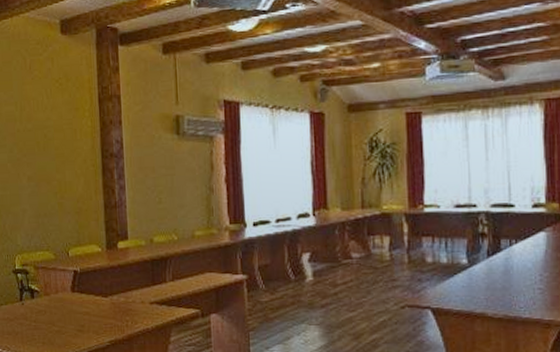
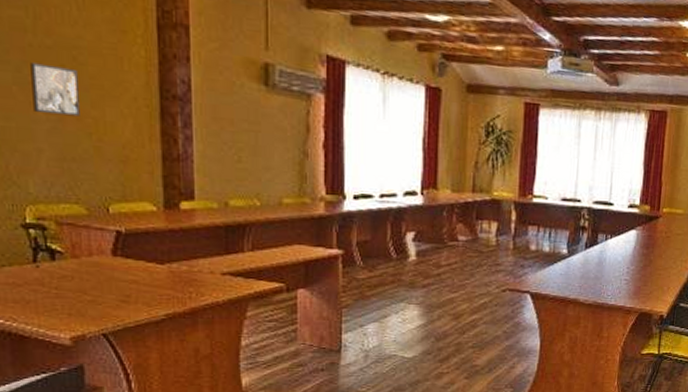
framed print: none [18,143,49,182] -> present [30,62,80,117]

